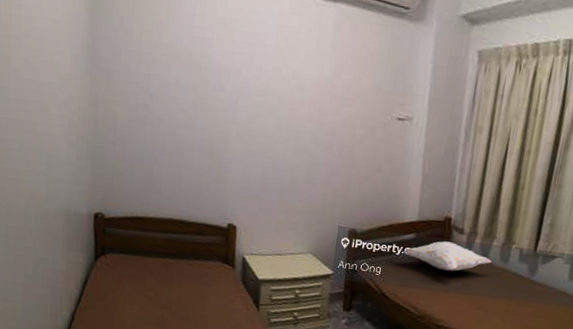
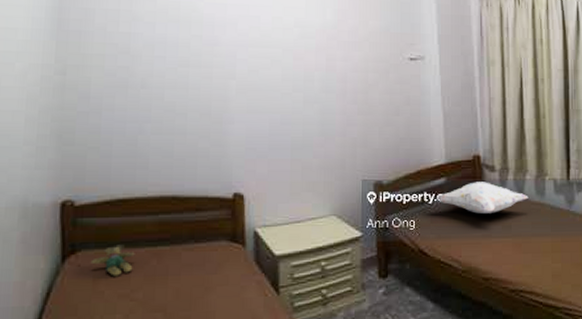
teddy bear: none [116,252,149,277] -> present [90,244,135,277]

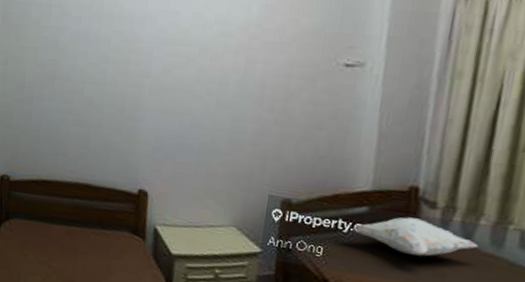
teddy bear: present [90,244,135,277] -> none [19,219,53,245]

